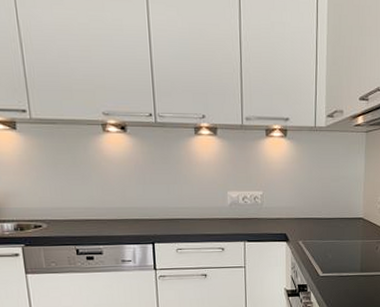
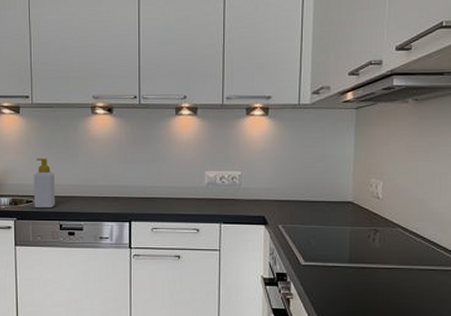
soap bottle: none [40,179,69,234] -> present [33,158,55,209]

